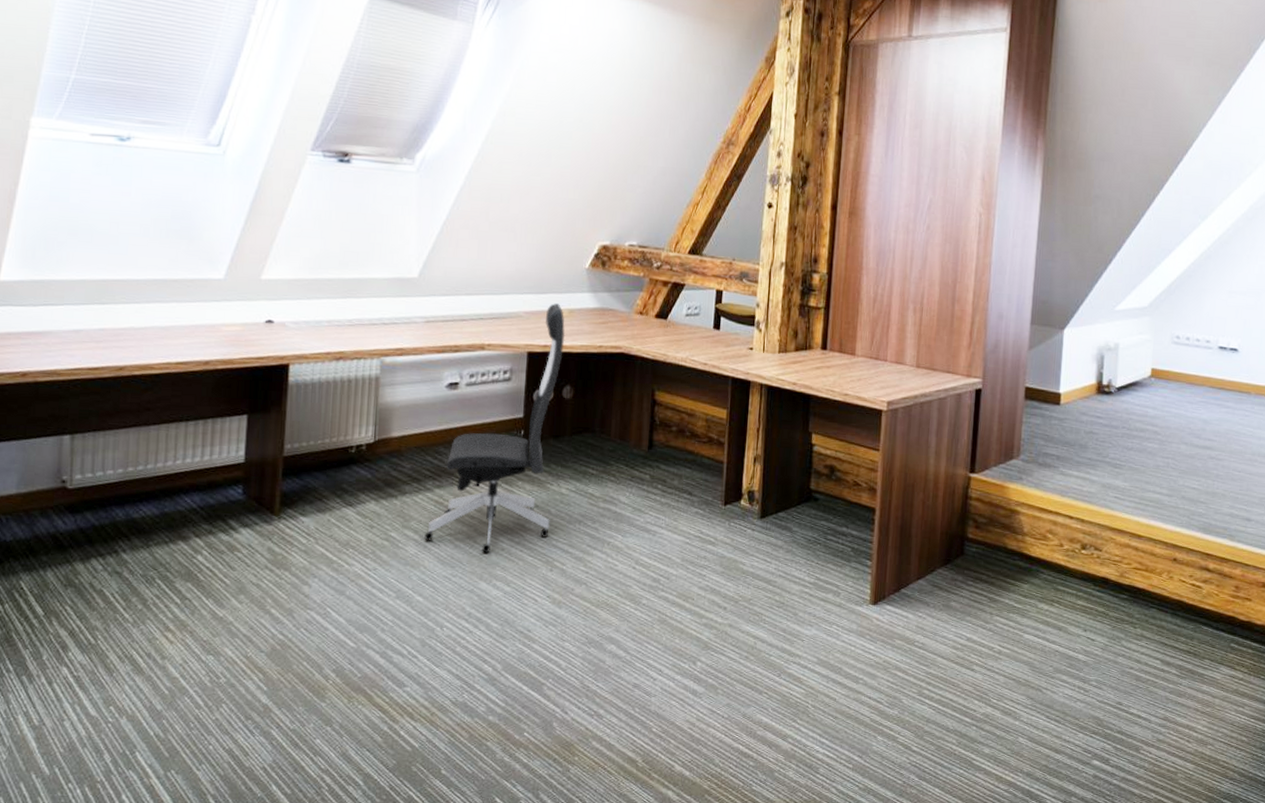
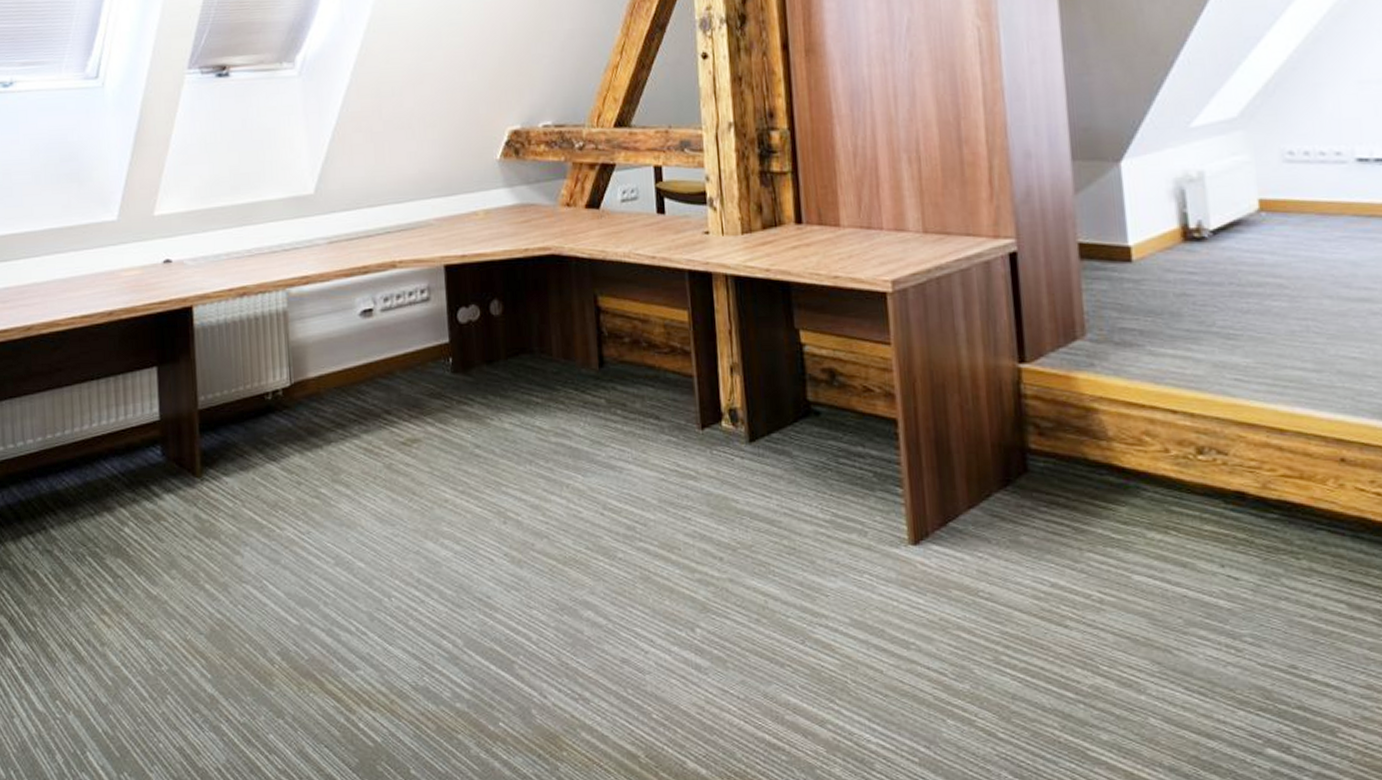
office chair: present [424,303,566,553] -> none [357,205,497,507]

